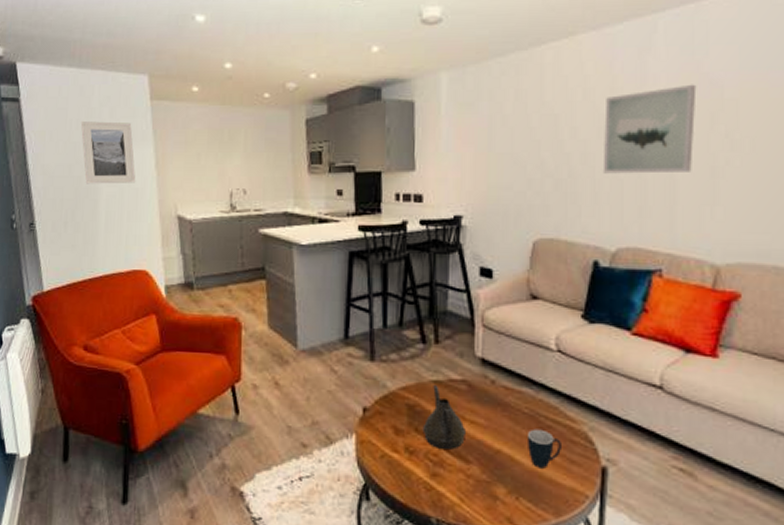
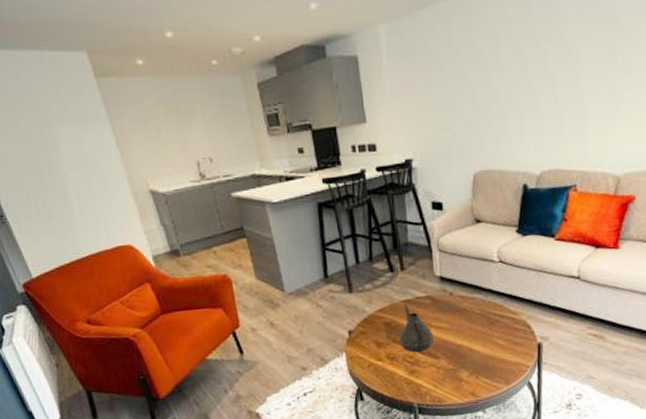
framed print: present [80,121,135,184] -> none [25,103,99,171]
mug: present [528,428,561,469] -> none [481,324,507,353]
wall art: present [602,84,697,174] -> none [525,18,600,108]

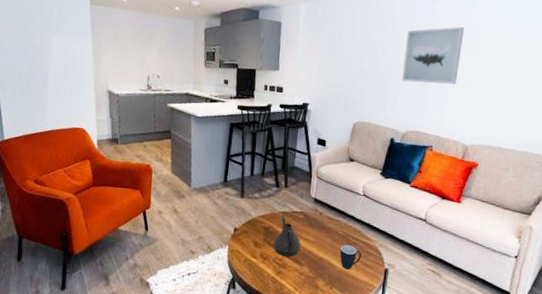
mug: none [481,324,507,353] -> present [340,244,361,270]
wall art: none [525,18,600,108] -> present [401,26,465,84]

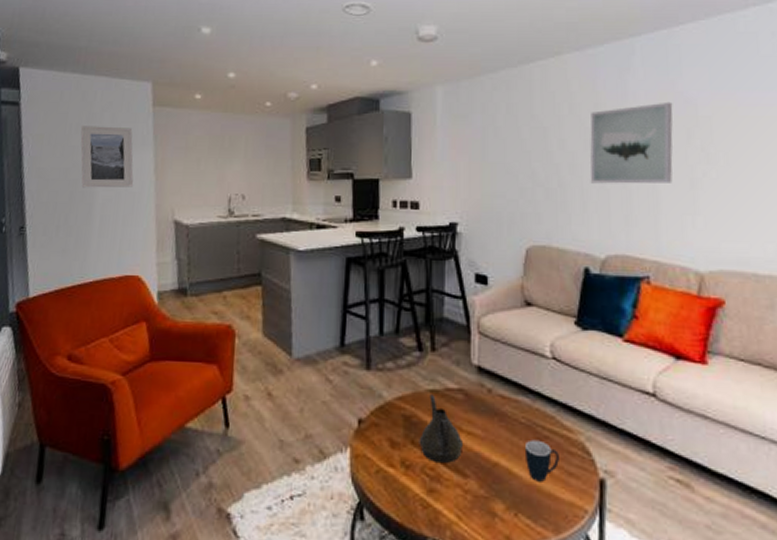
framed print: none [35,16,77,65] -> present [80,126,134,188]

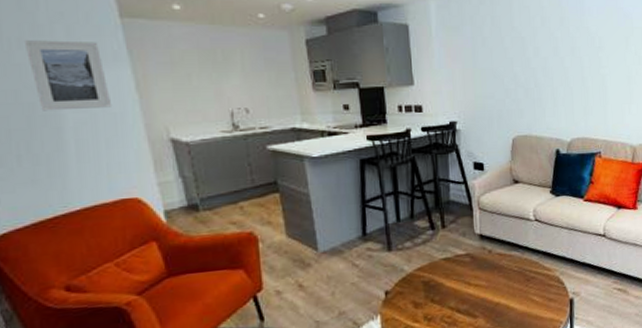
teapot: present [419,395,462,463] -> none [437,262,472,312]
mug: present [526,439,559,482] -> none [518,280,542,310]
wall art: present [590,101,673,184] -> none [557,16,616,83]

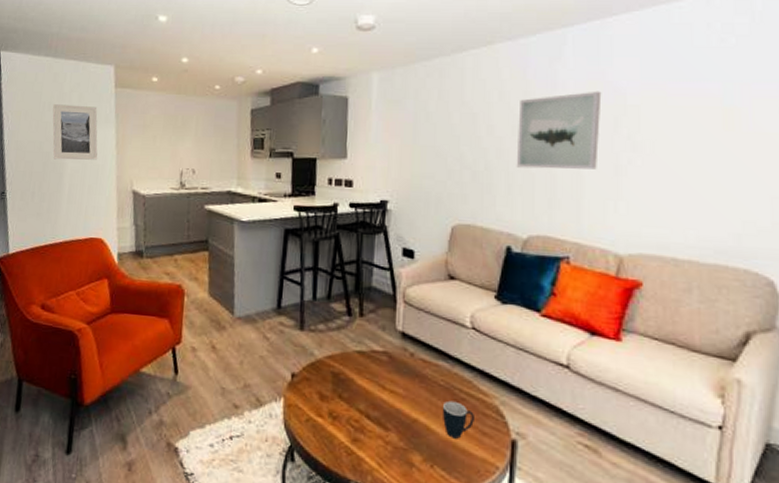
mug: none [518,280,542,310] -> present [443,400,474,439]
wall art: none [557,16,616,83] -> present [516,91,602,170]

